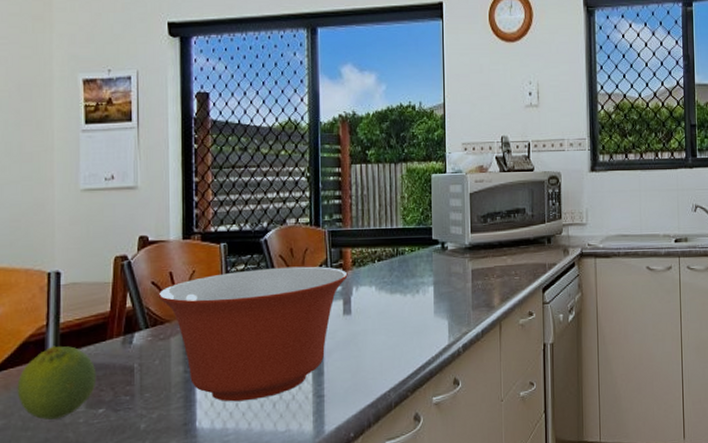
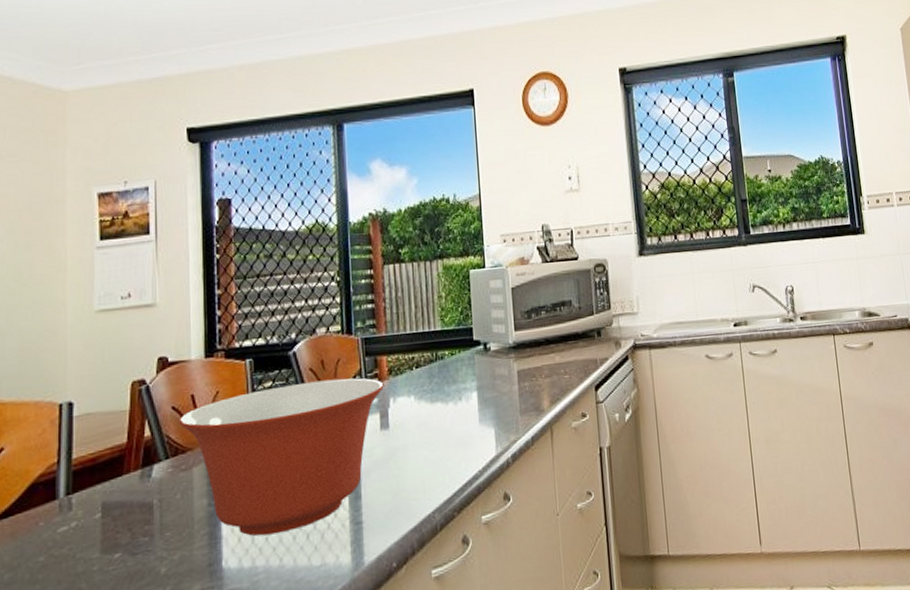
fruit: present [17,346,97,420] -> none [24,484,112,570]

